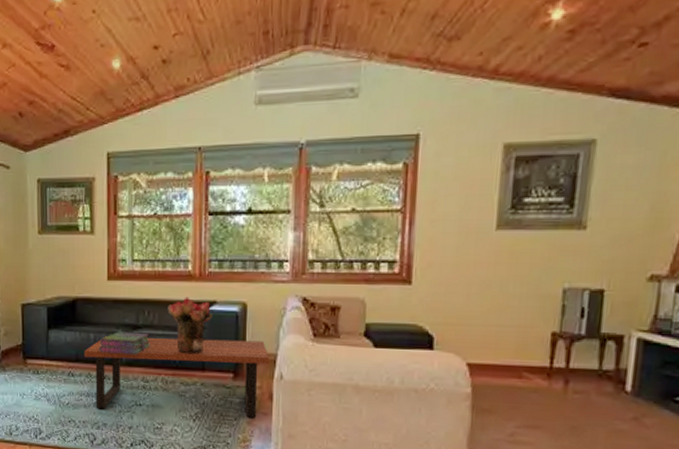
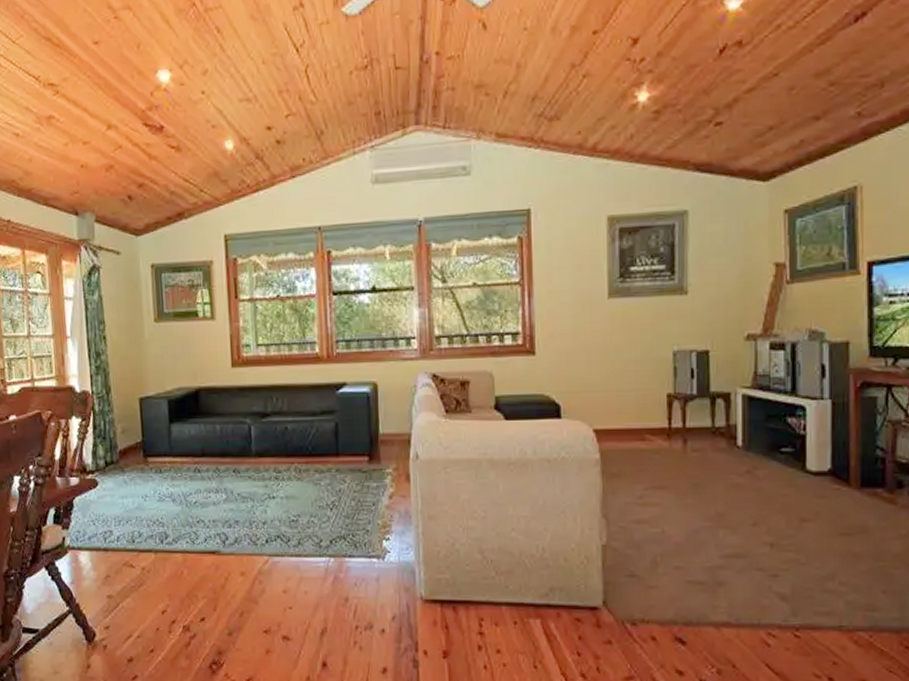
coffee table: present [84,336,270,417] -> none [210,421,404,506]
stack of books: present [99,332,150,354] -> none [226,420,280,445]
bouquet: present [167,297,212,353] -> none [296,380,343,439]

